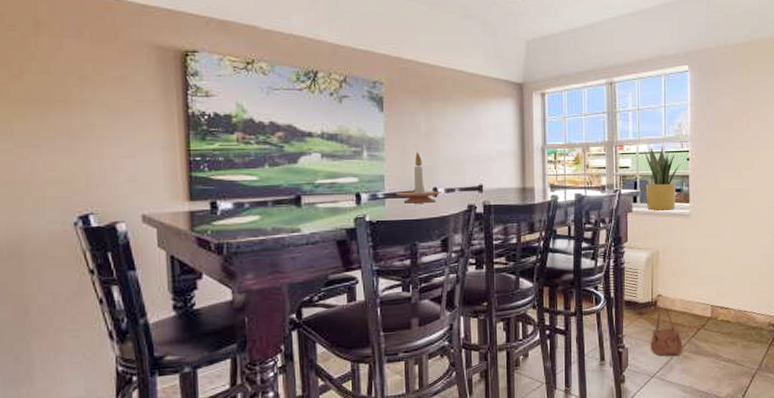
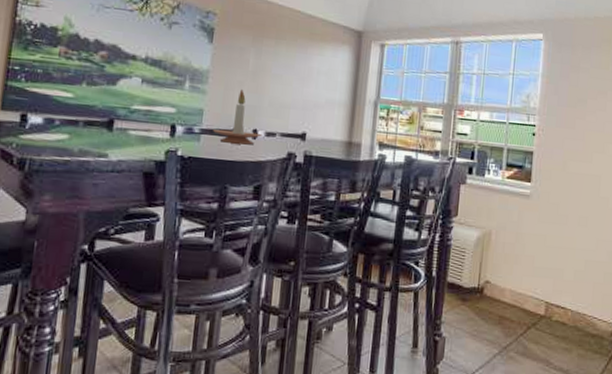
planter: present [644,145,681,211] -> none [482,115,525,189]
handbag: present [650,307,684,356] -> none [470,296,510,354]

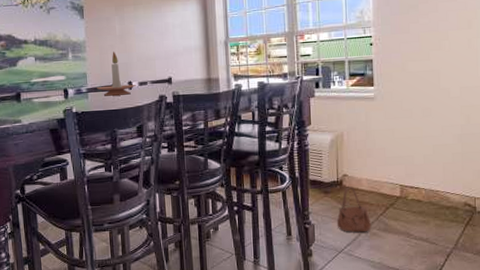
handbag: none [470,296,510,354] -> present [336,186,372,233]

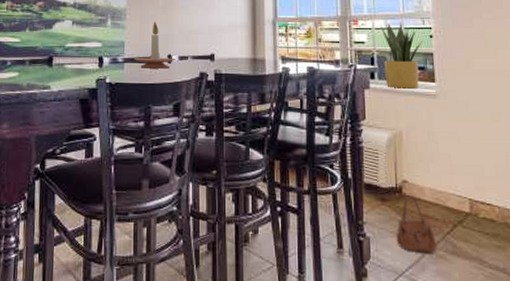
planter: none [325,32,364,95] -> present [381,21,423,90]

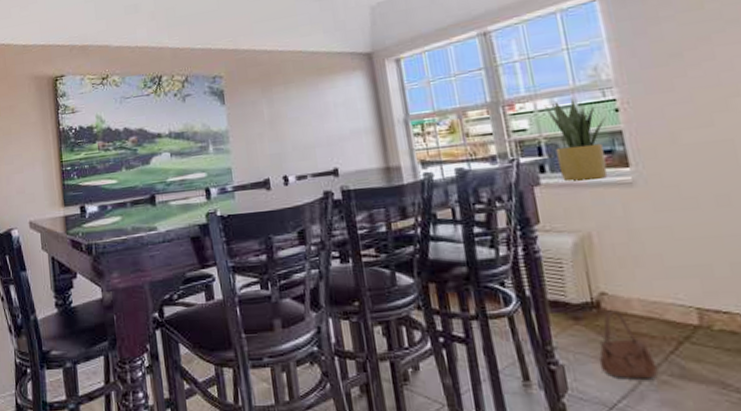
candle holder: present [134,22,176,69] -> none [245,140,293,195]

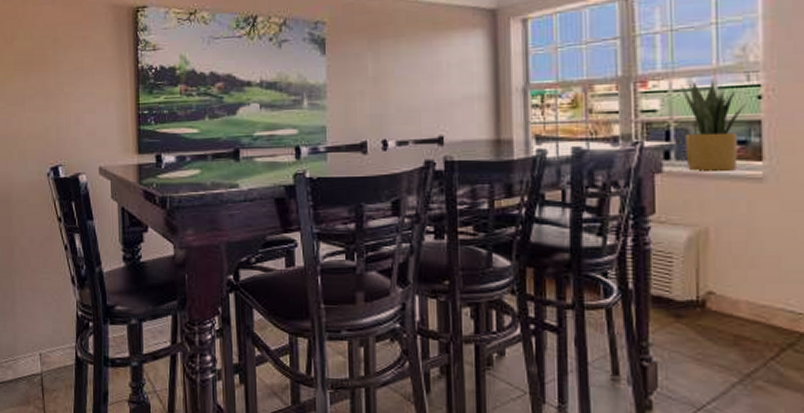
handbag: present [599,310,659,380] -> none [694,311,755,383]

